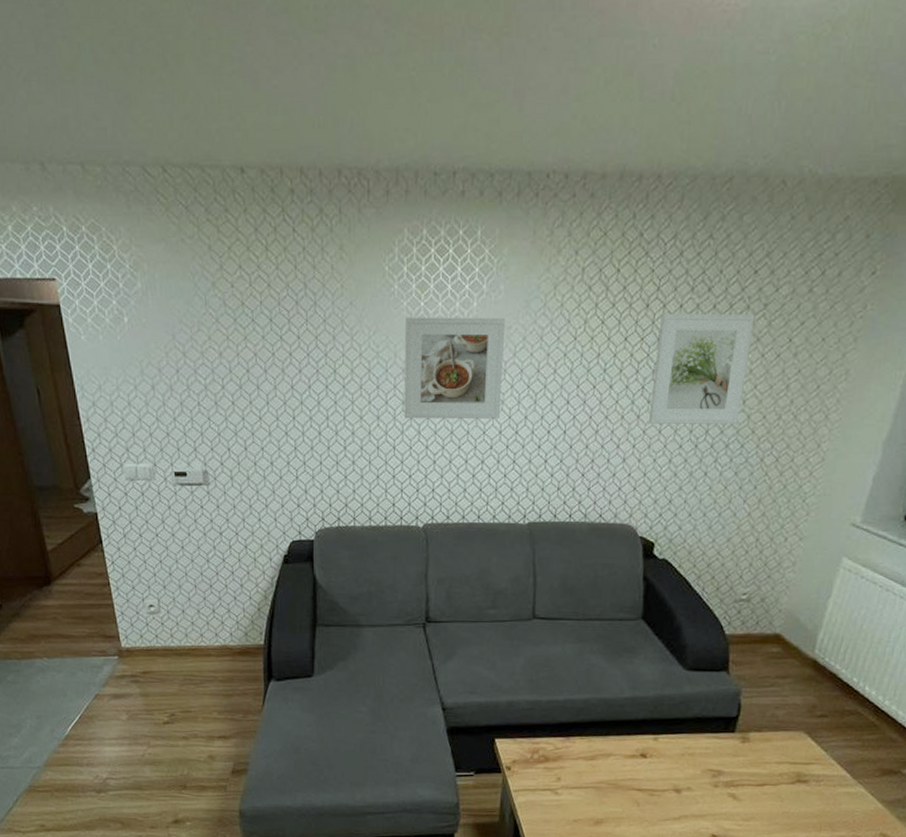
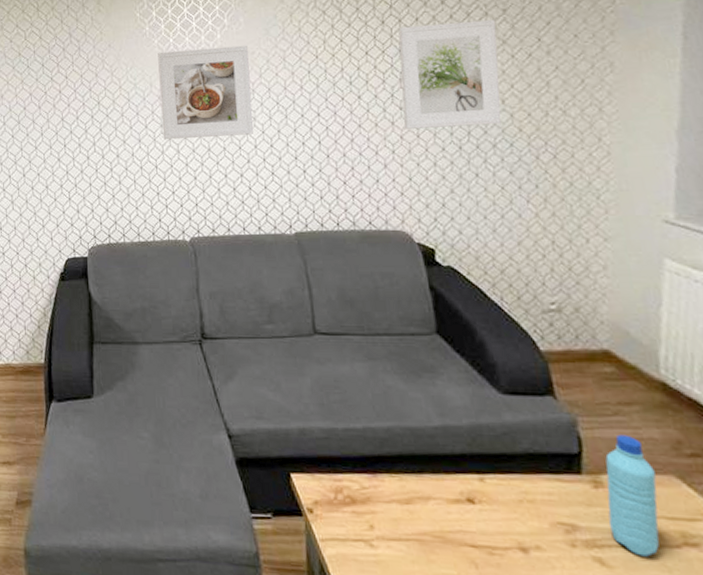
water bottle: none [746,701,790,792] -> present [605,434,659,557]

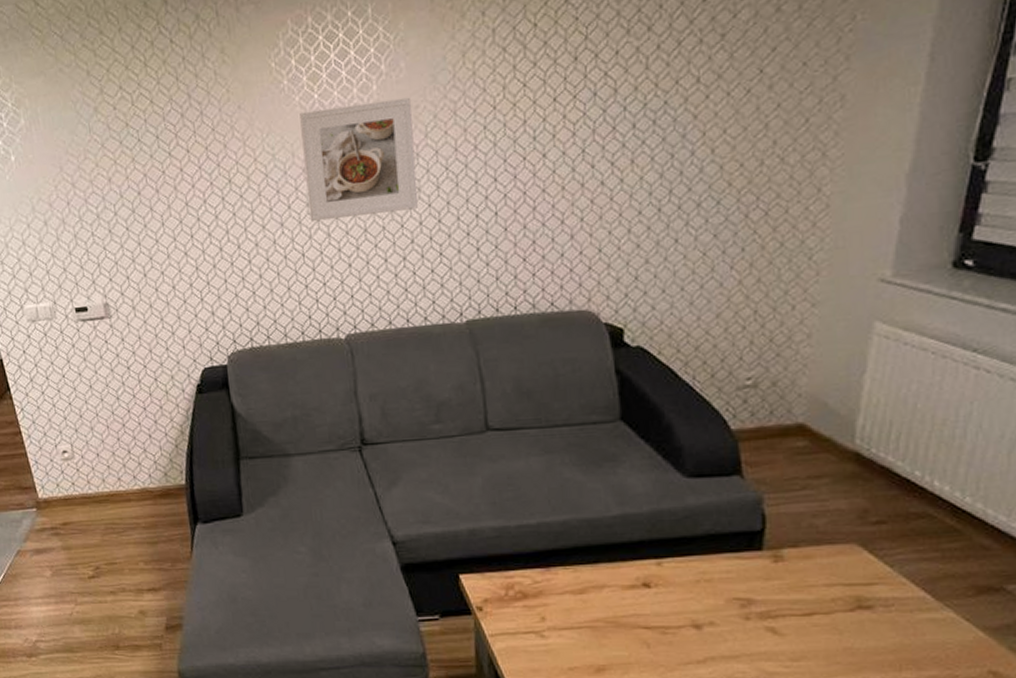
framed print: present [398,19,502,129] -> none [594,47,712,191]
water bottle: present [605,434,659,557] -> none [785,508,838,622]

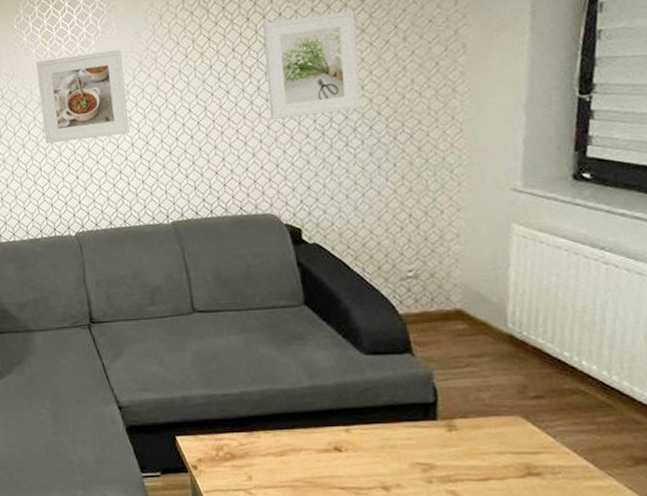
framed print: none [594,47,712,191] -> present [262,9,361,119]

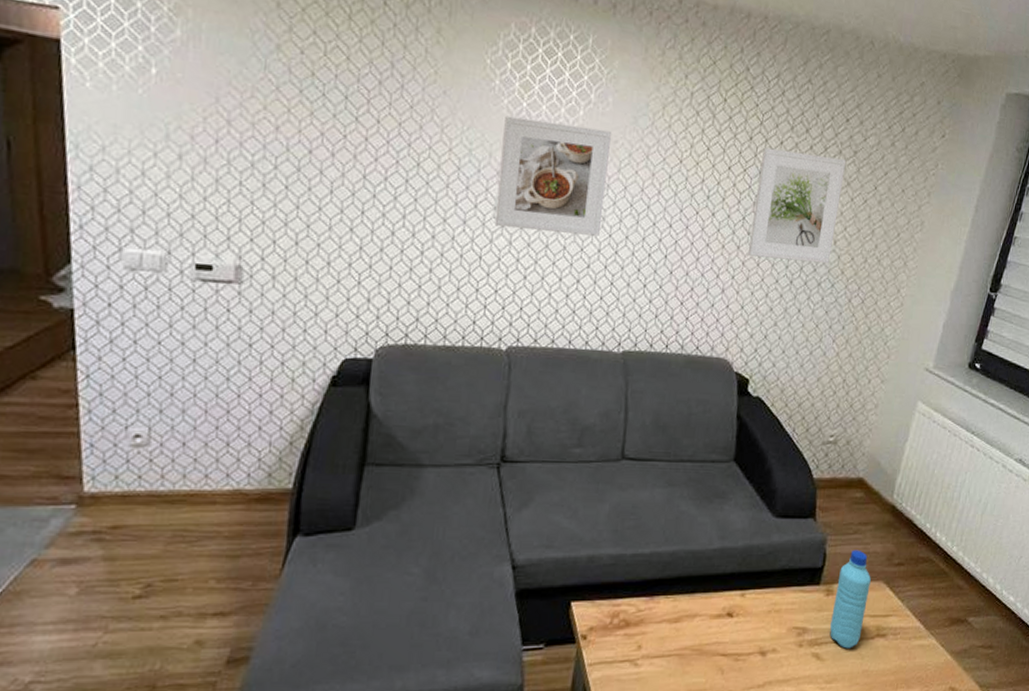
water bottle: none [458,383,506,487] -> present [830,549,871,649]

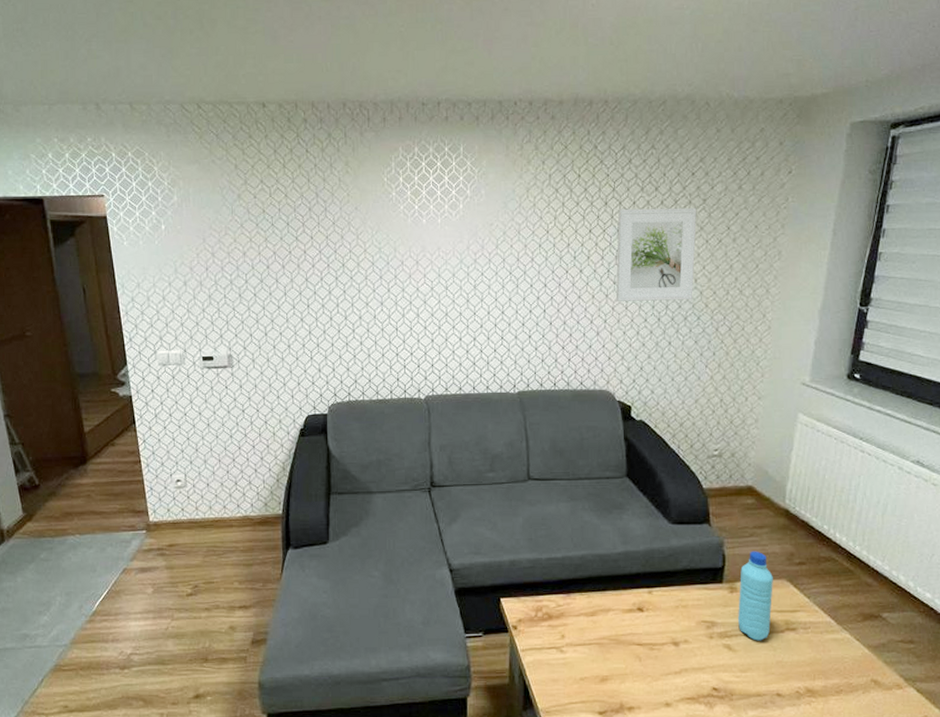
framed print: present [494,116,613,236] -> none [403,216,488,304]

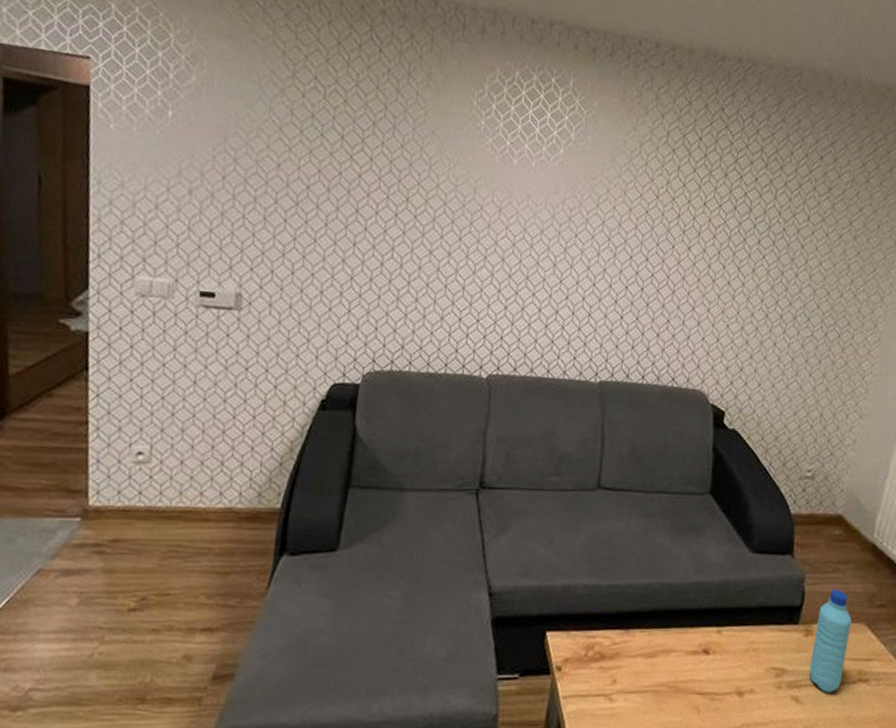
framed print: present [615,207,697,301] -> none [723,183,821,298]

